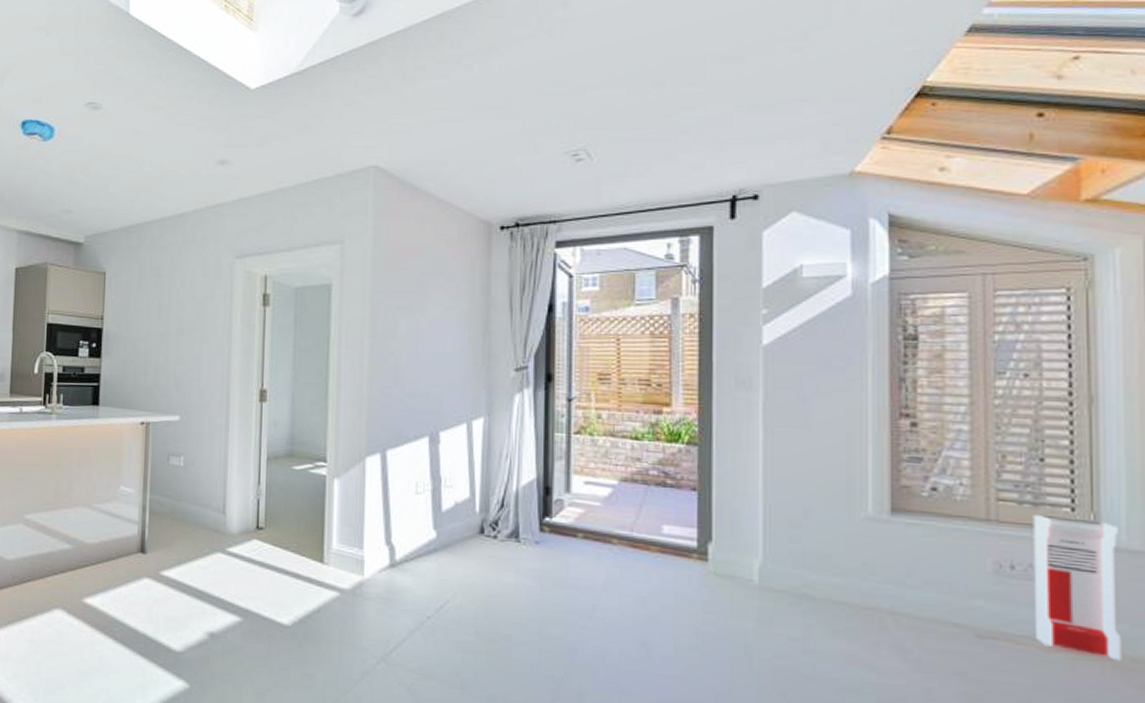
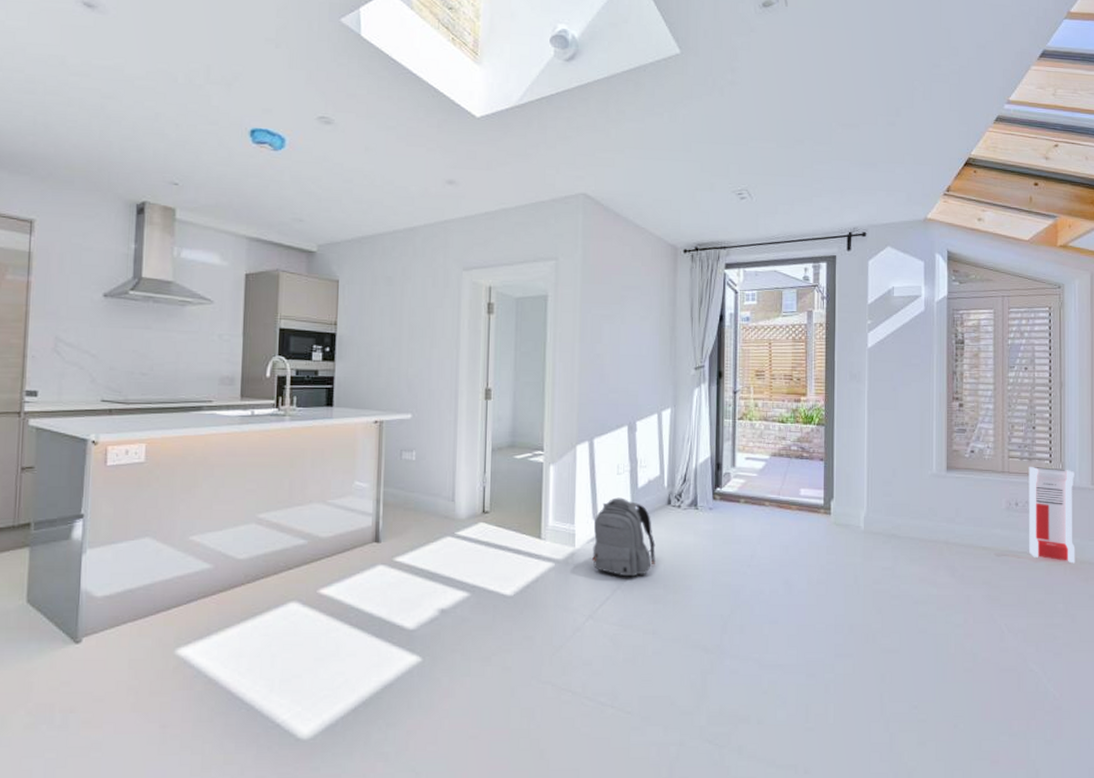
backpack: none [383,521,464,618] -> present [591,497,656,577]

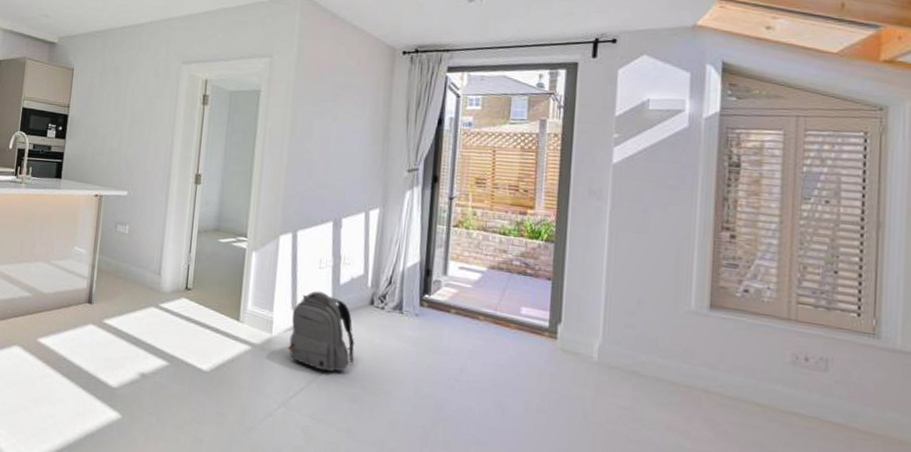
air purifier: present [1028,467,1076,564] -> none [822,318,895,442]

